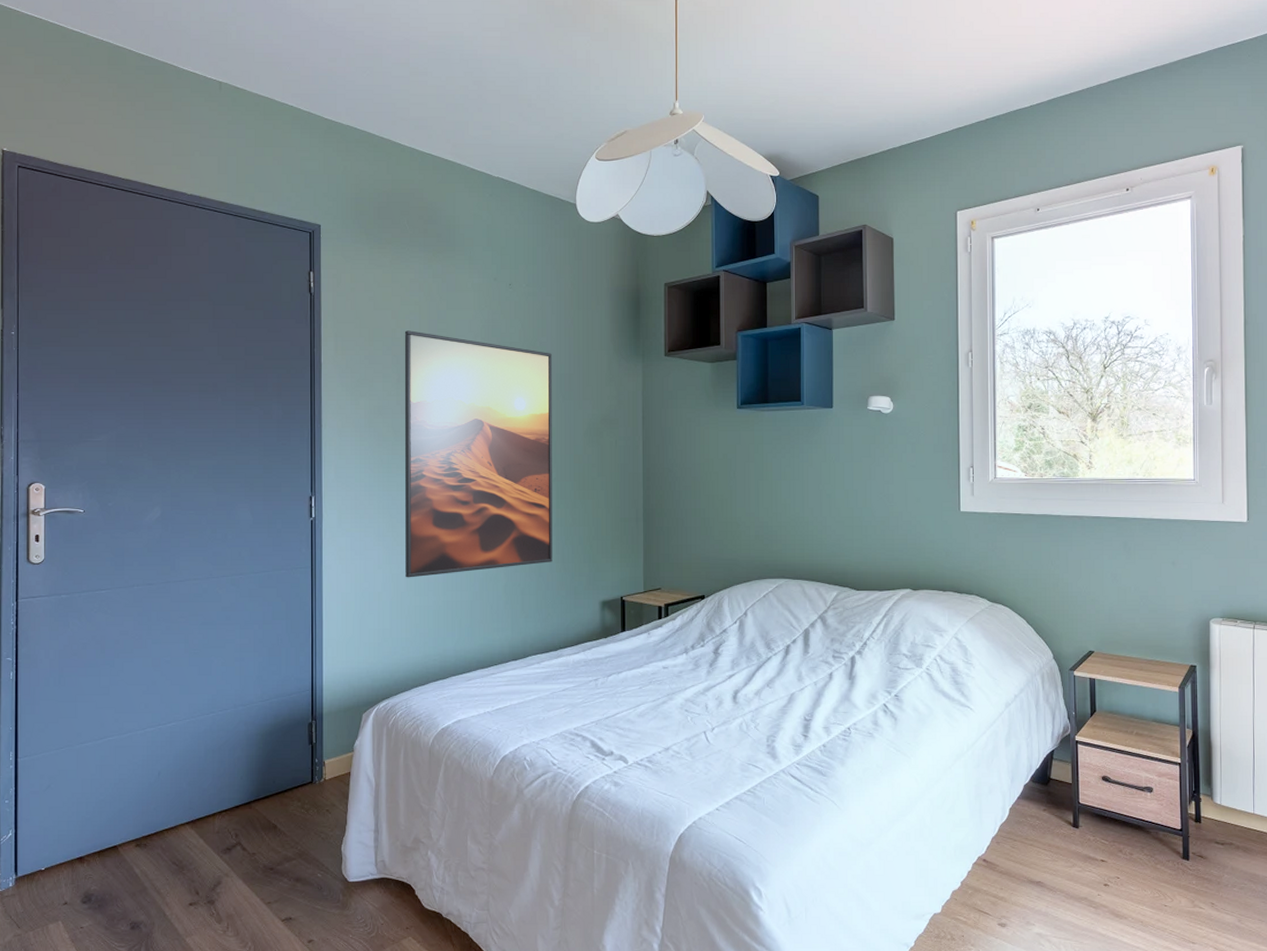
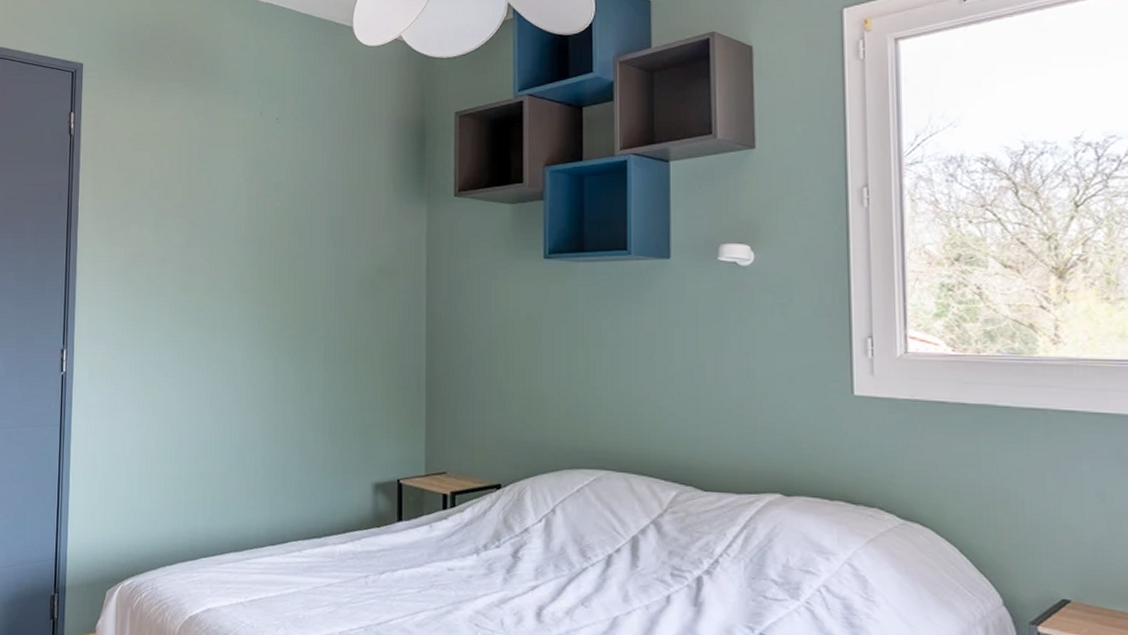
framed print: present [404,330,552,578] -> none [156,172,322,443]

